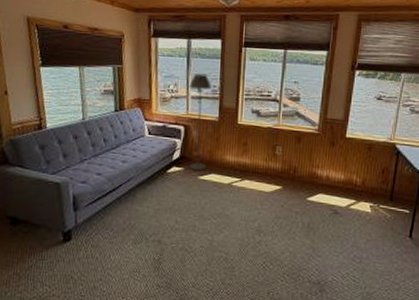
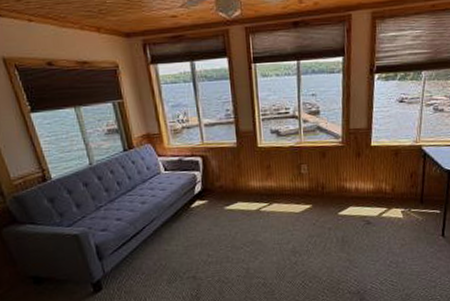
floor lamp: present [189,73,212,171] -> none [199,98,232,202]

